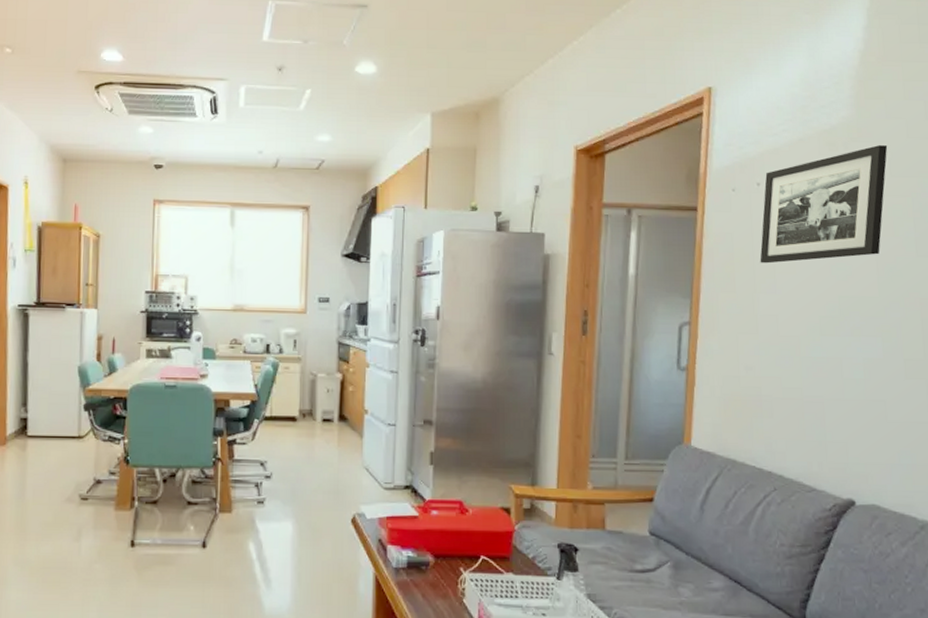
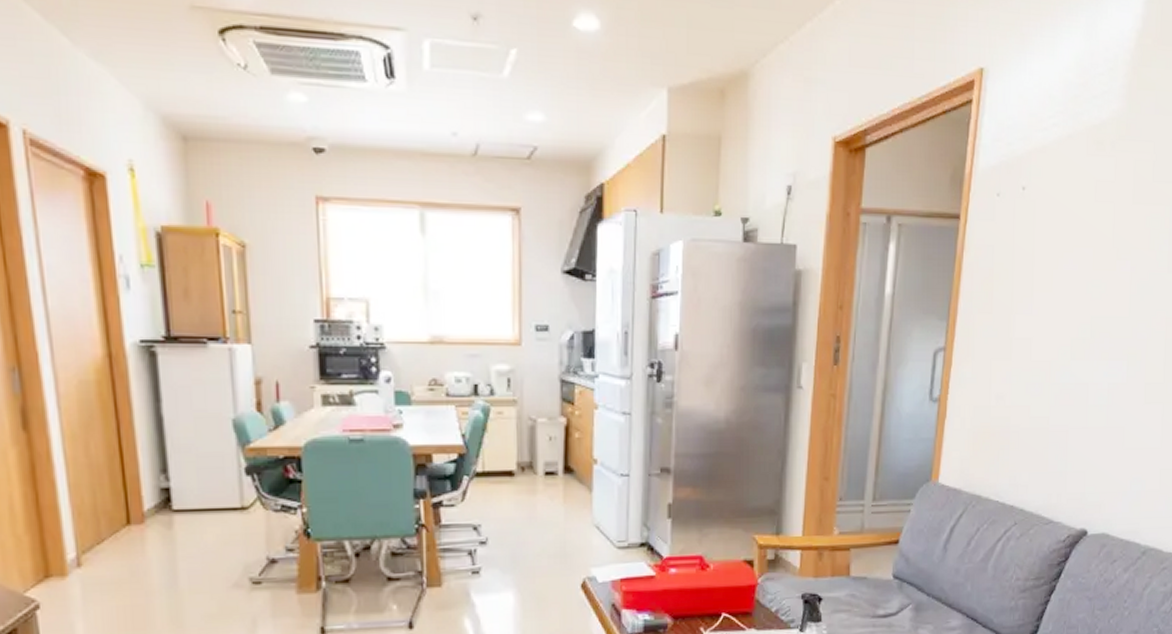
picture frame: present [760,145,888,264] -> none [1019,145,1154,281]

